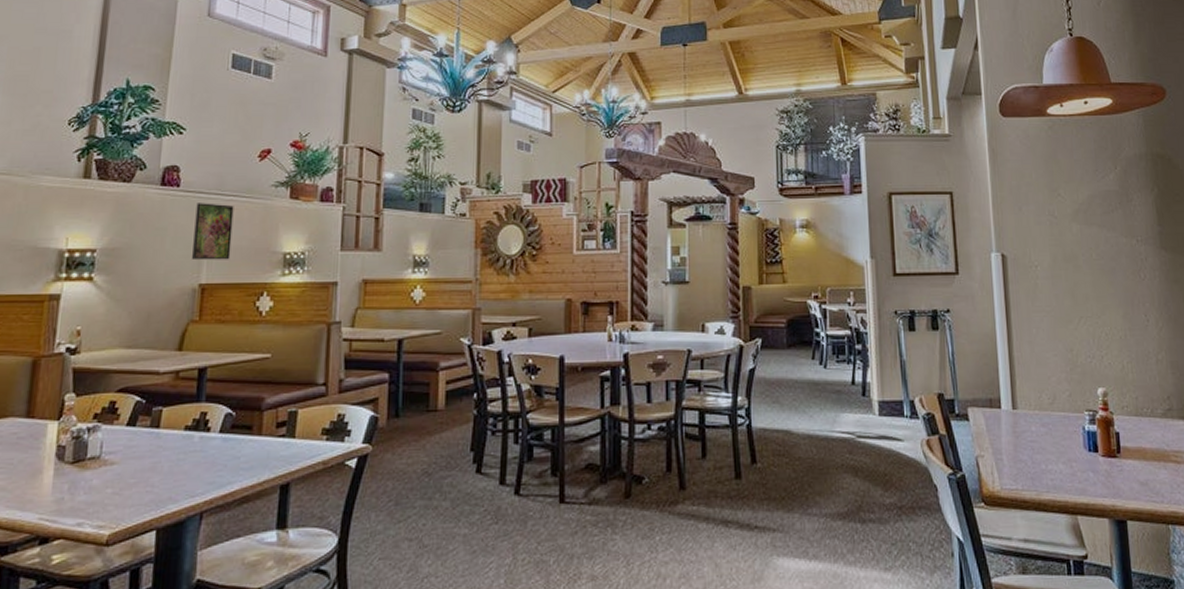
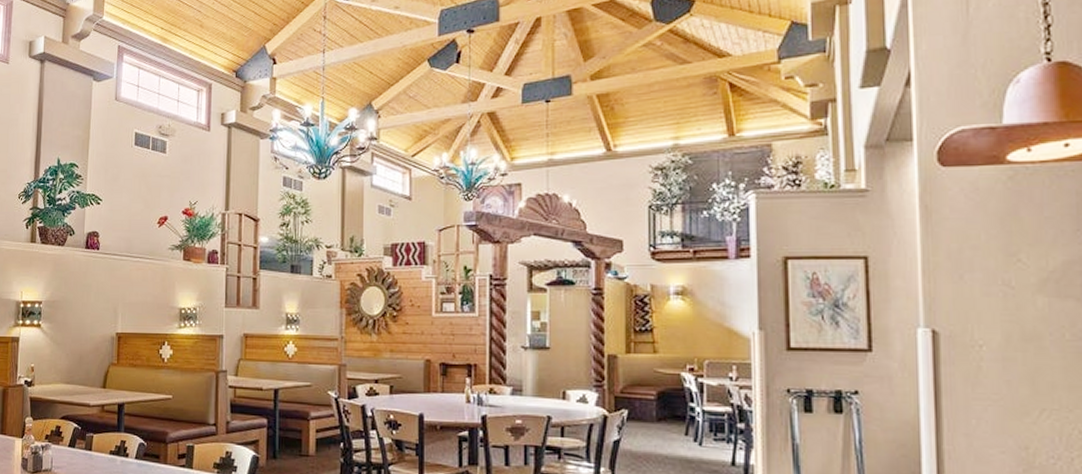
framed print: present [192,203,234,261] -> none [110,263,140,313]

